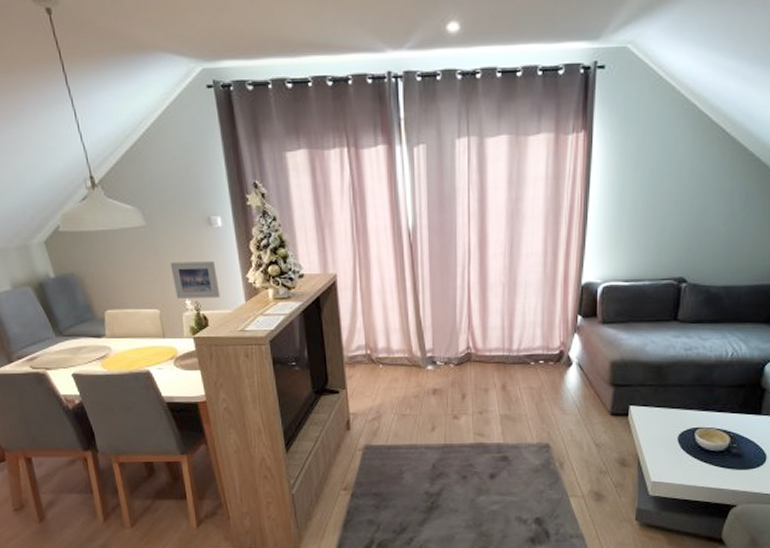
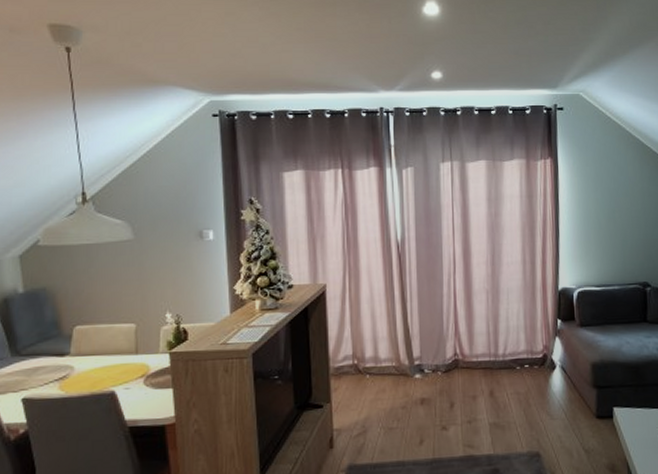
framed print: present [170,261,220,299] -> none [154,273,204,312]

